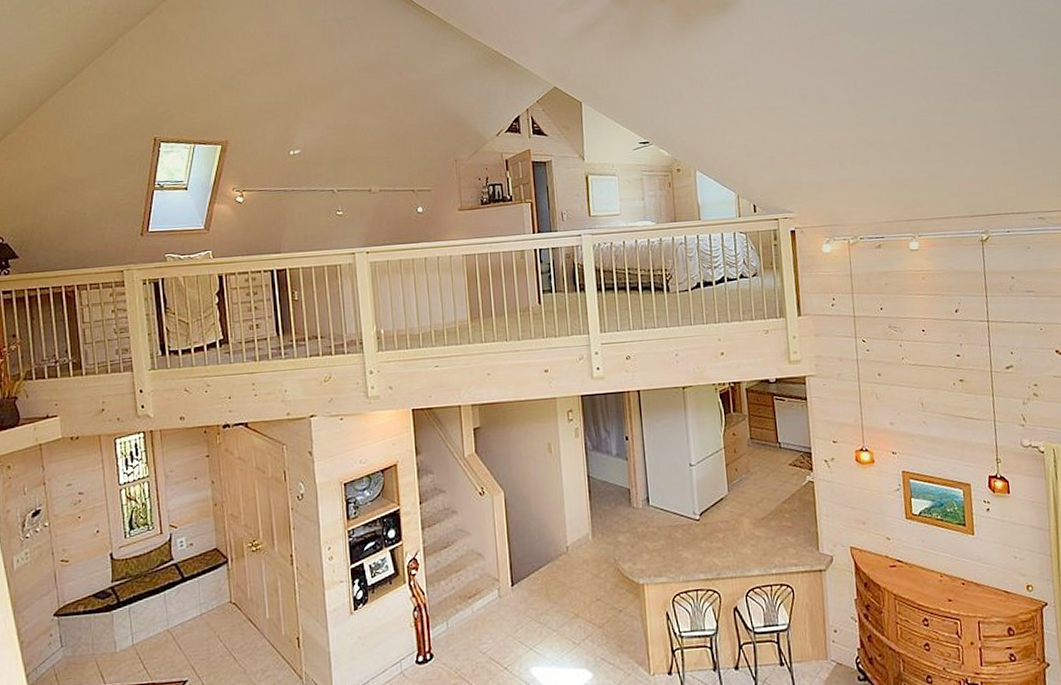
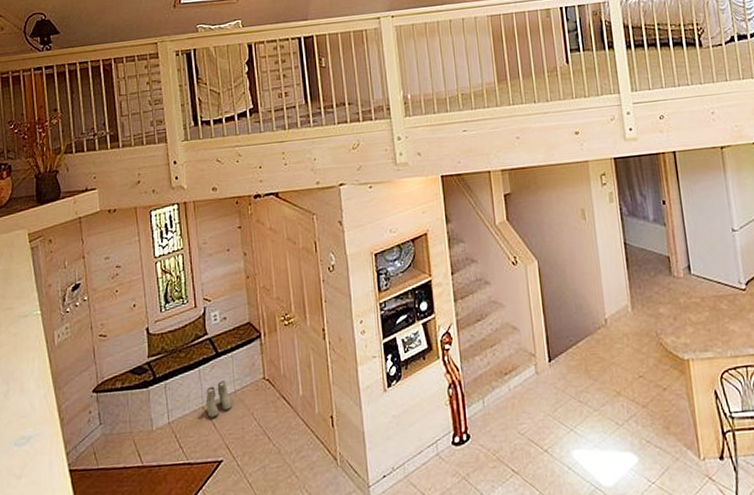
boots: none [170,604,198,640] -> present [205,380,233,418]

